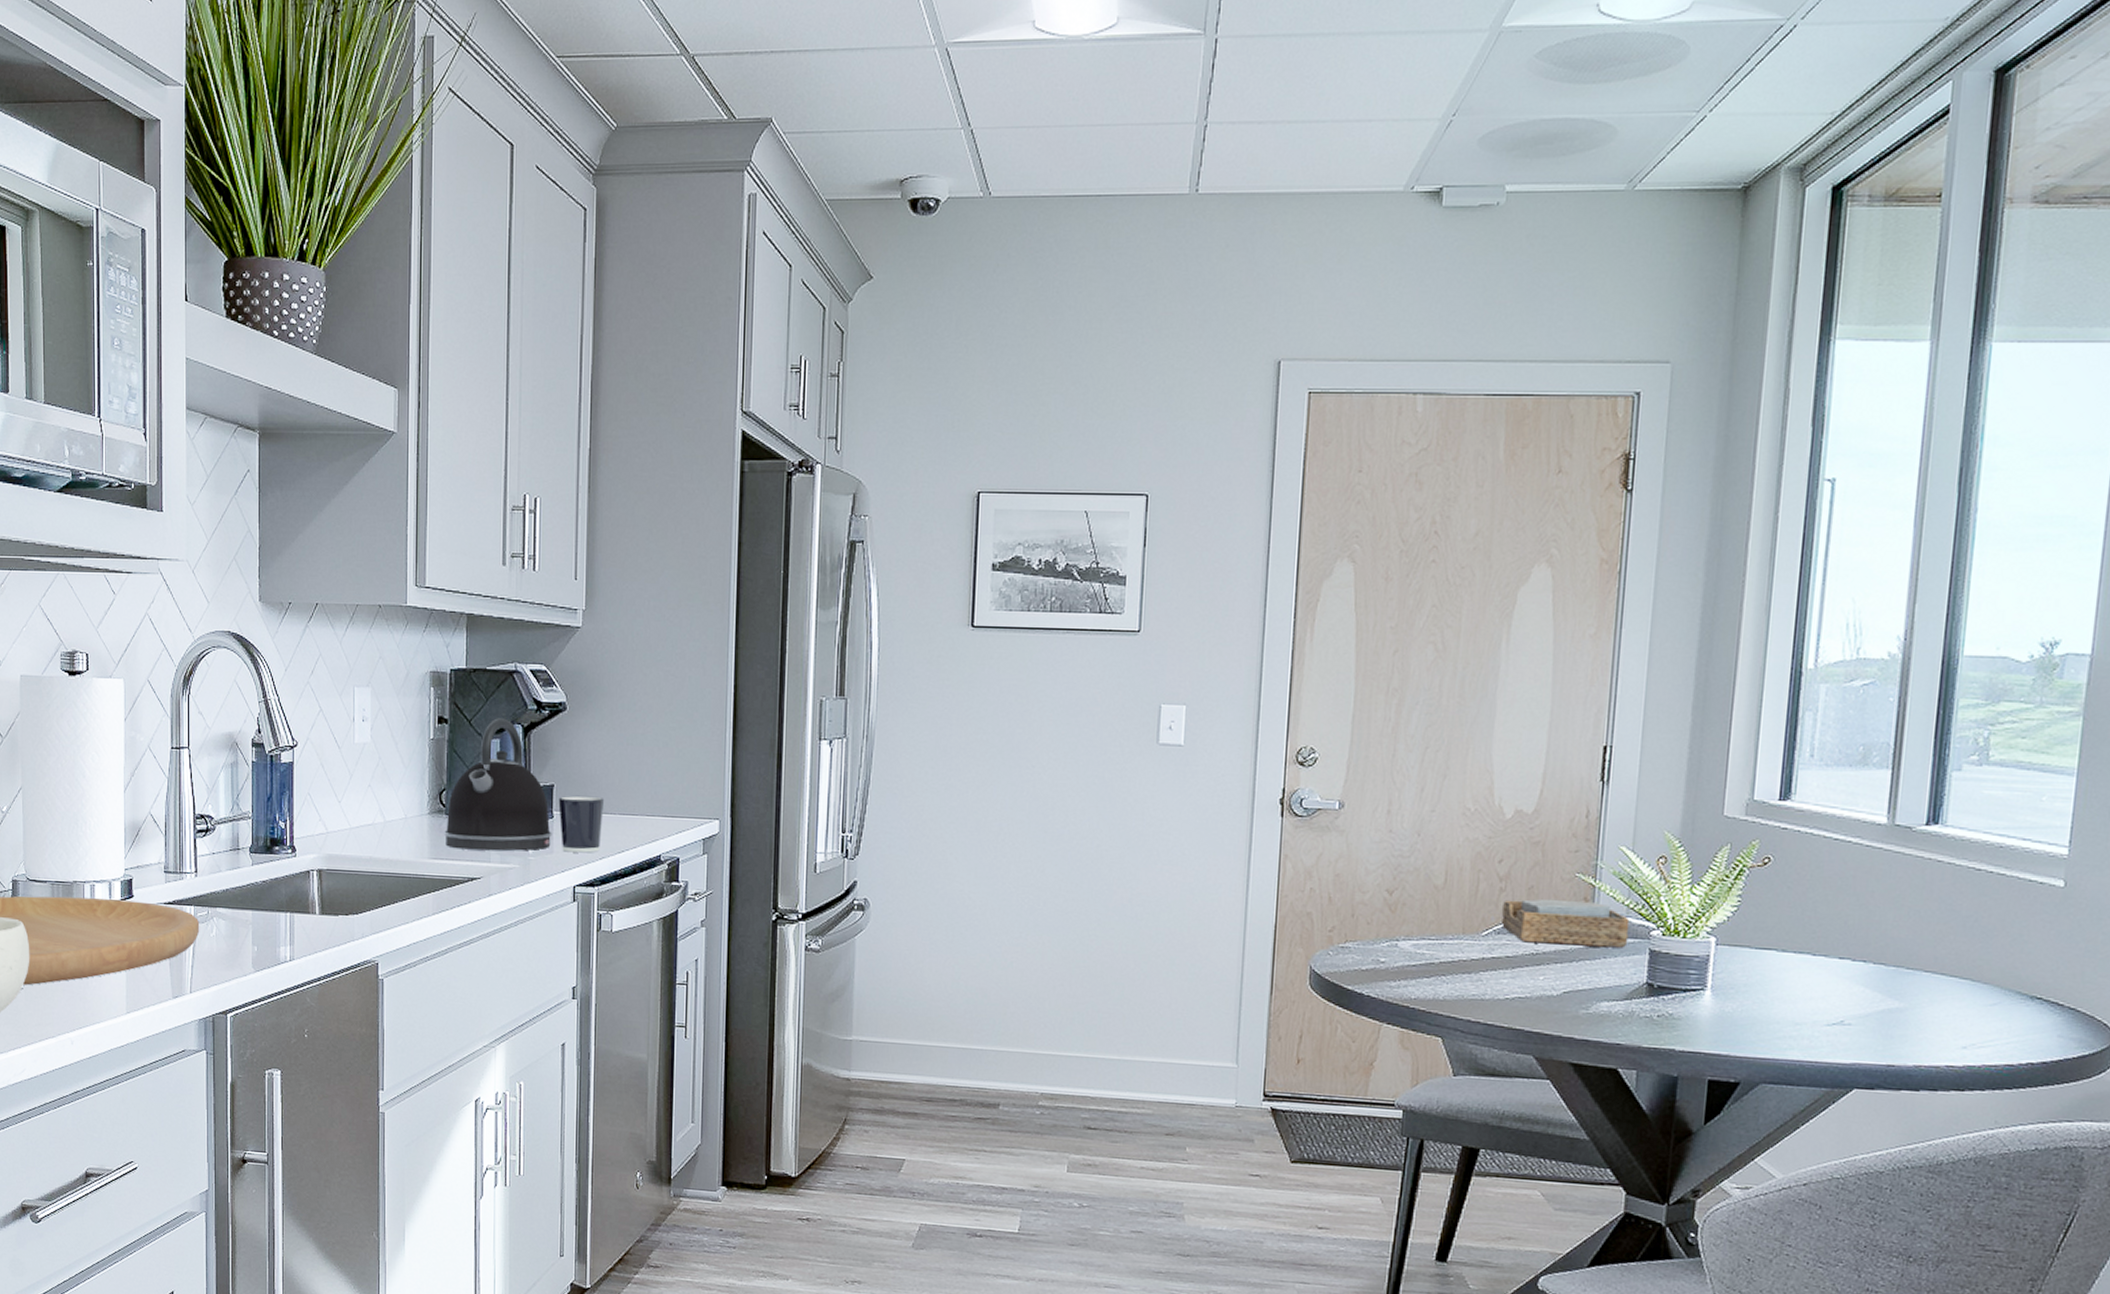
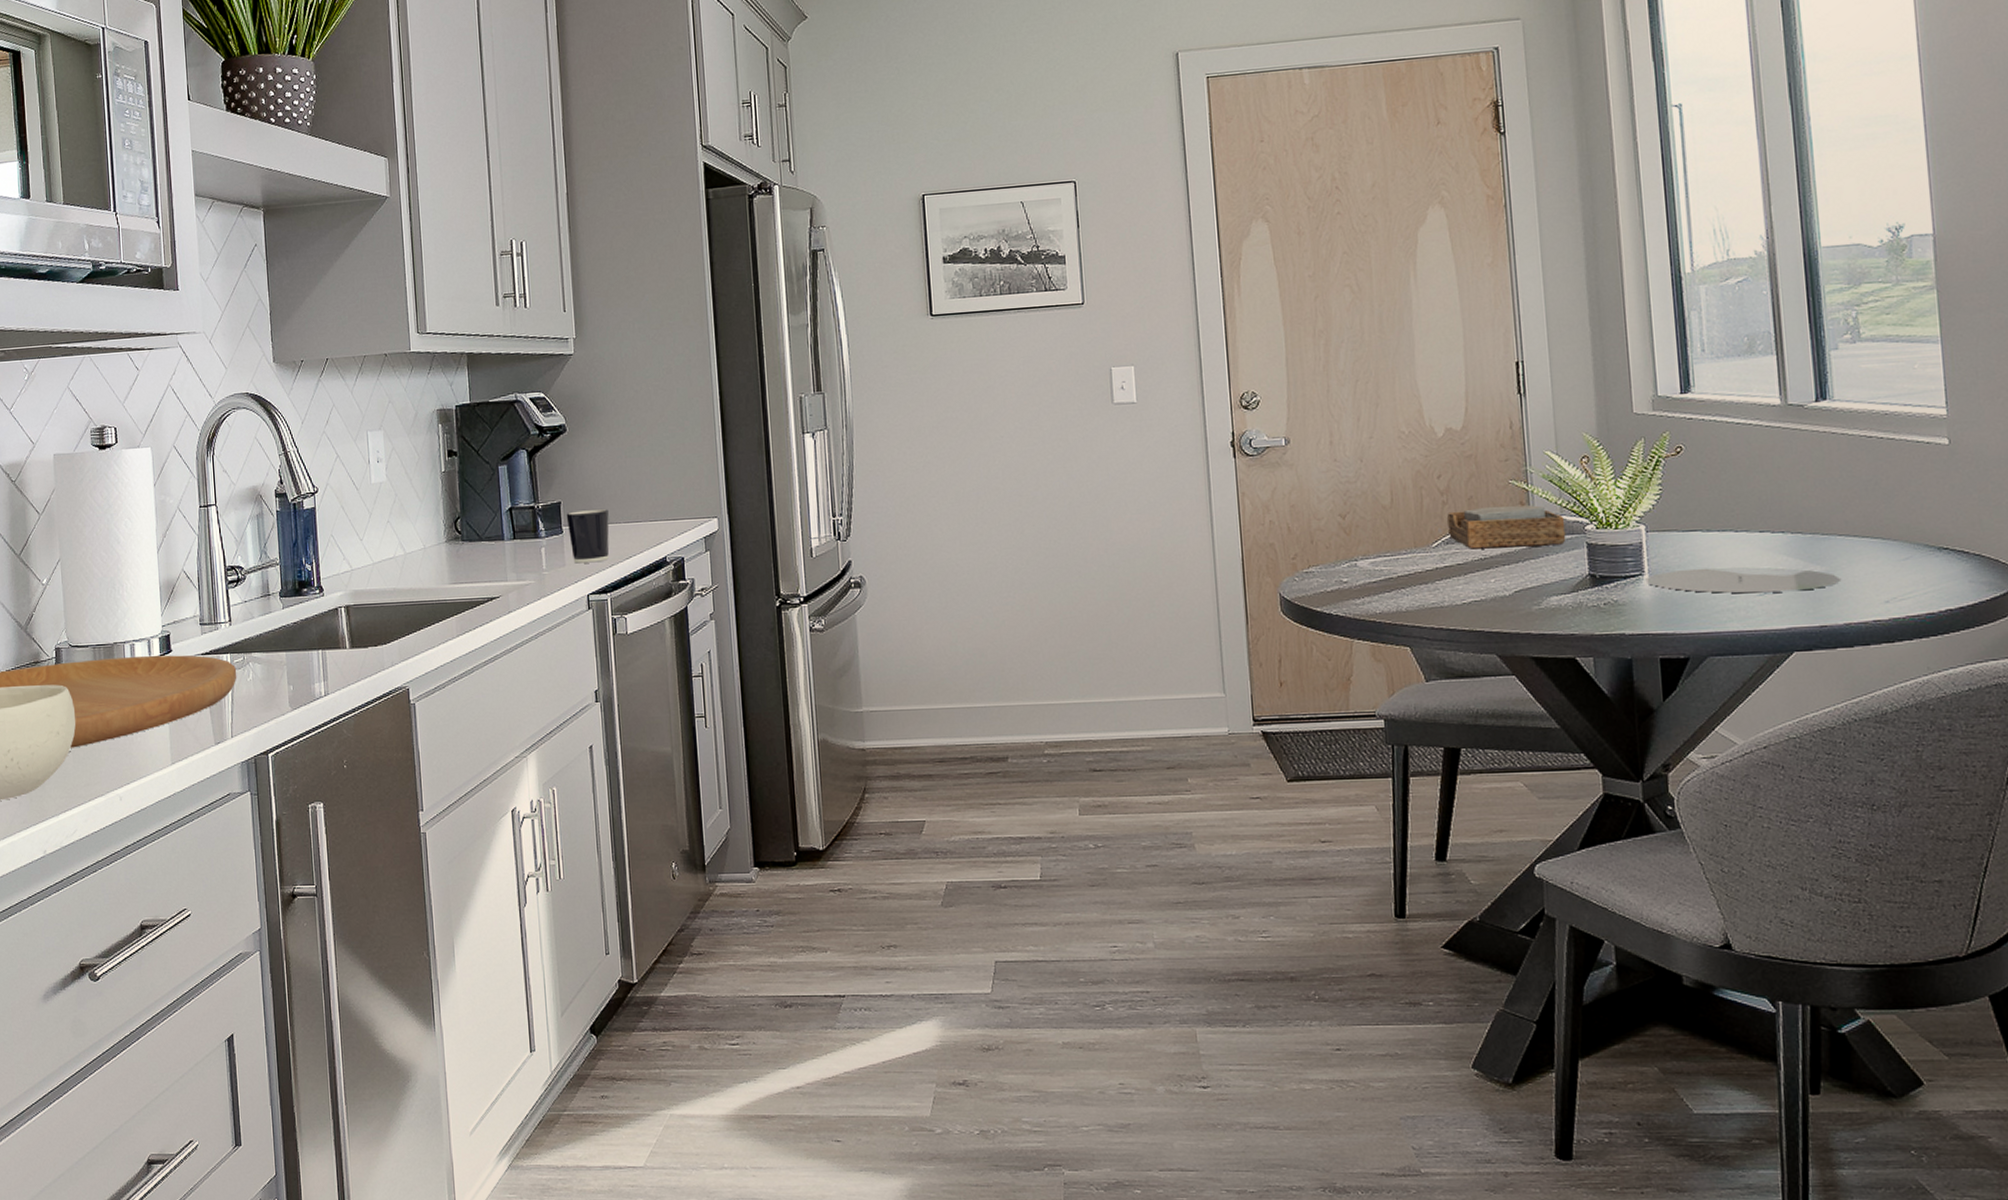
kettle: present [444,718,552,852] -> none [462,445,563,572]
plate: none [1706,989,1920,1026] -> present [1645,567,1842,594]

